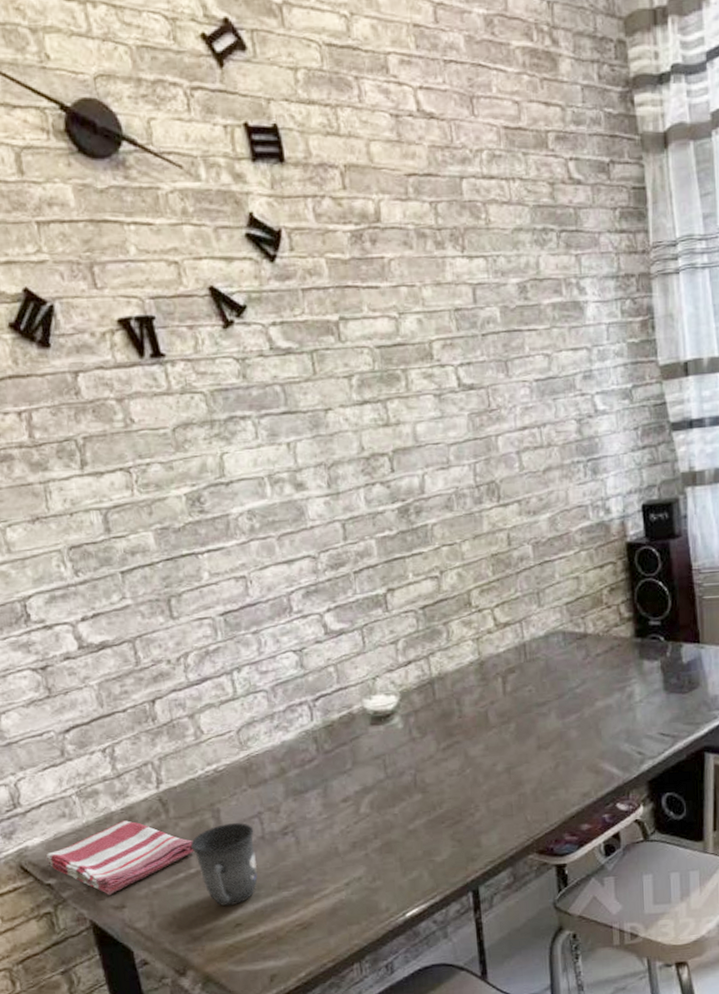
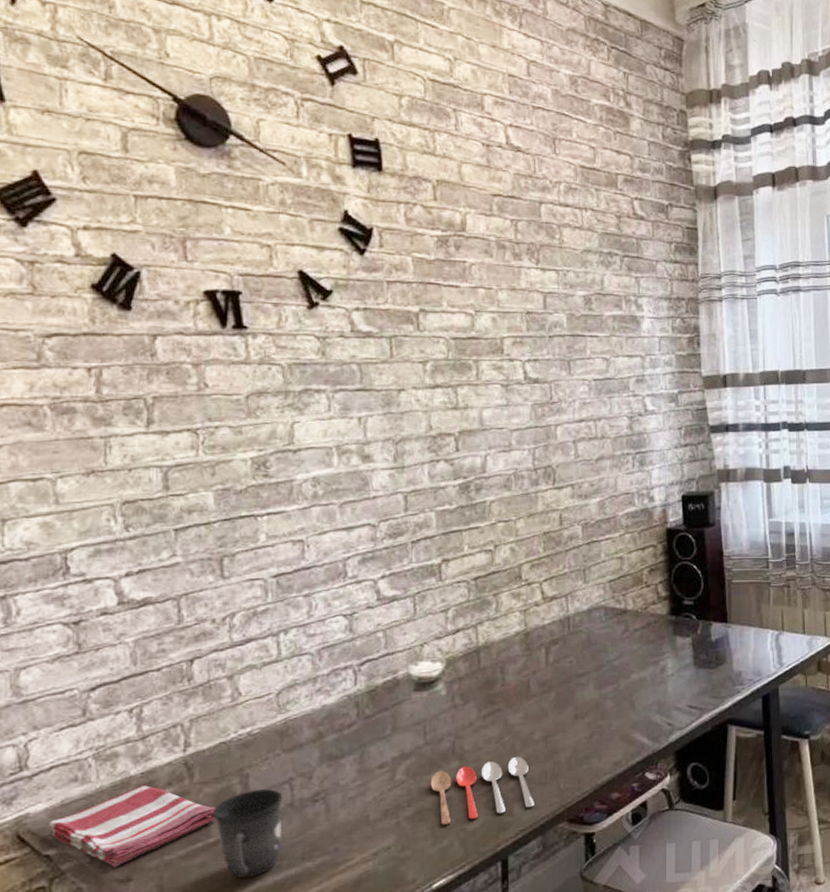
cooking utensil: none [395,788,502,857] -> present [430,756,534,825]

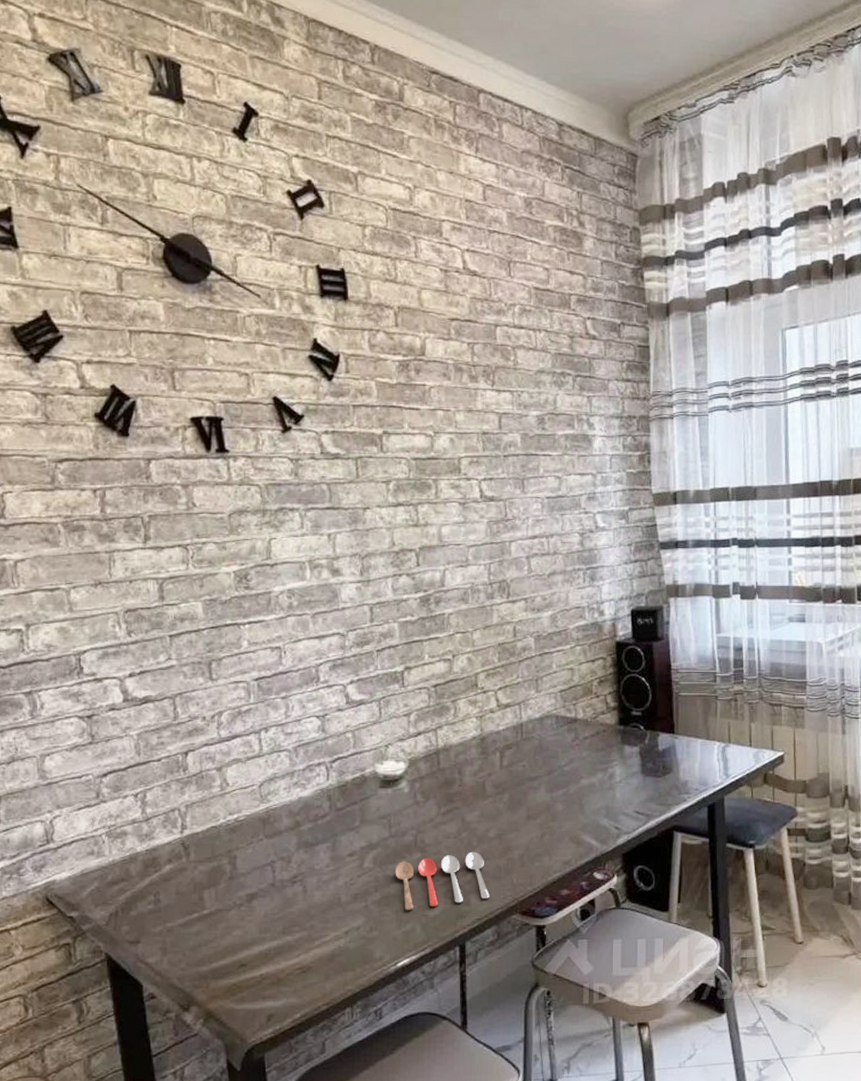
dish towel: present [46,785,216,867] -> none [70,861,209,930]
mug: present [213,789,283,879] -> none [207,870,266,947]

